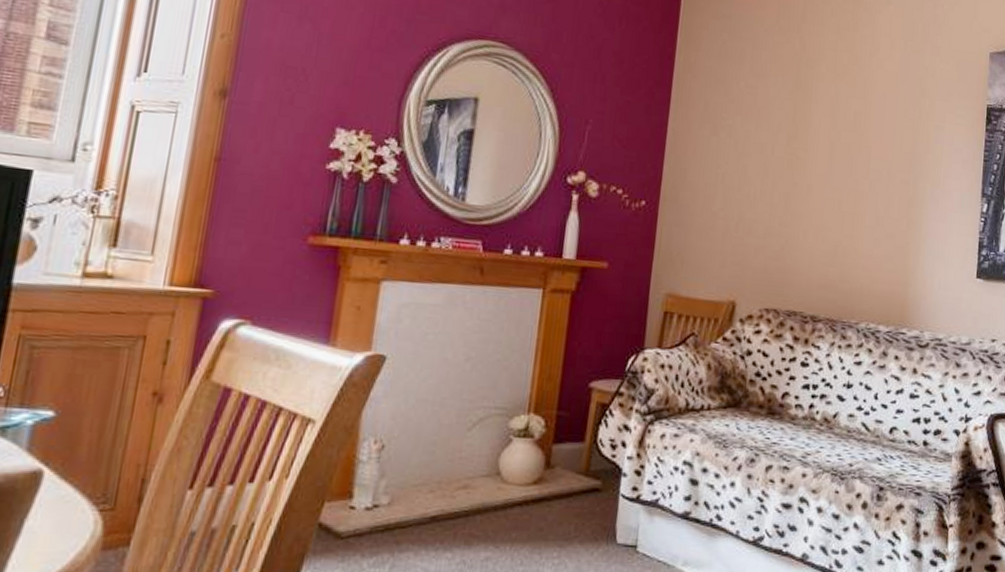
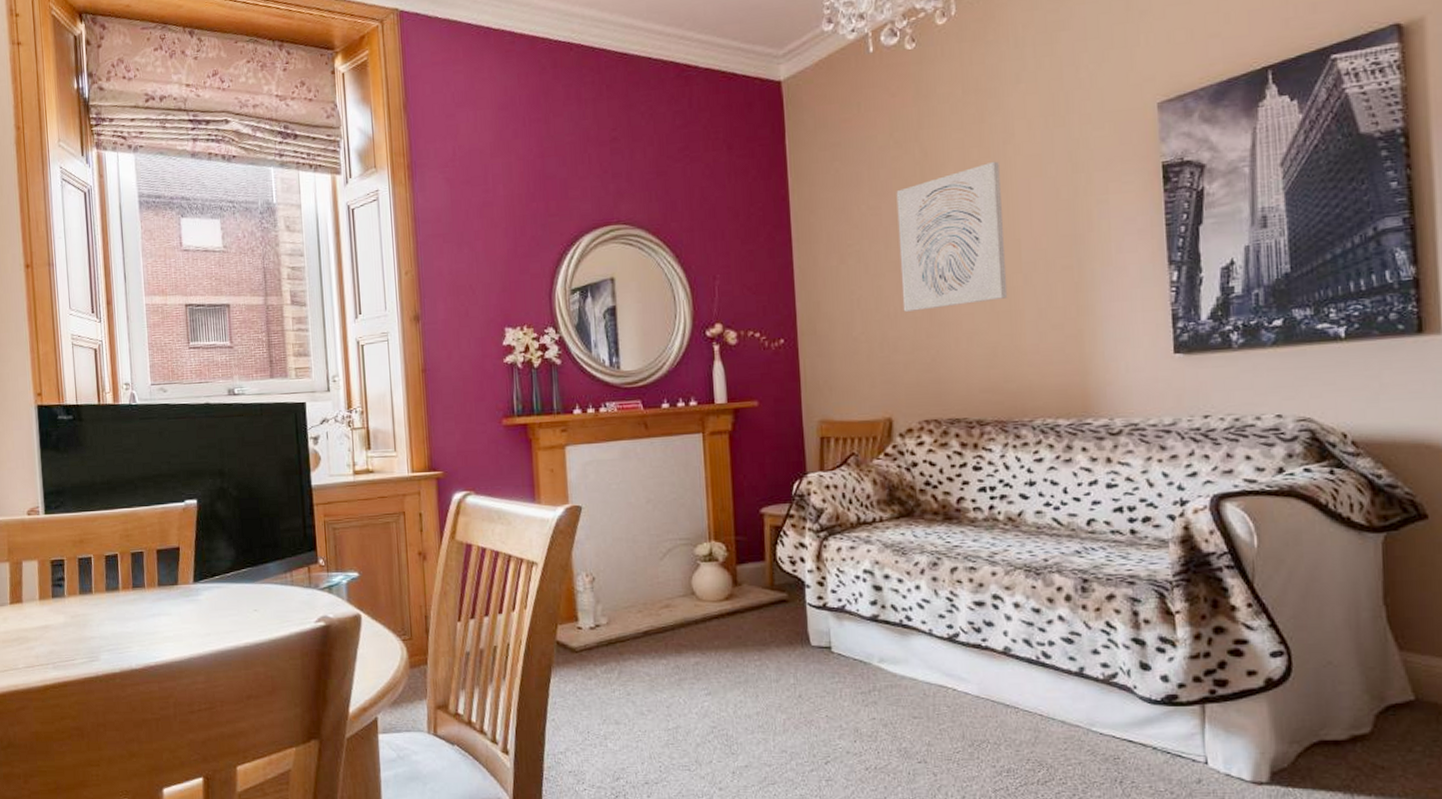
wall art: none [762,69,864,201] -> present [896,161,1008,312]

